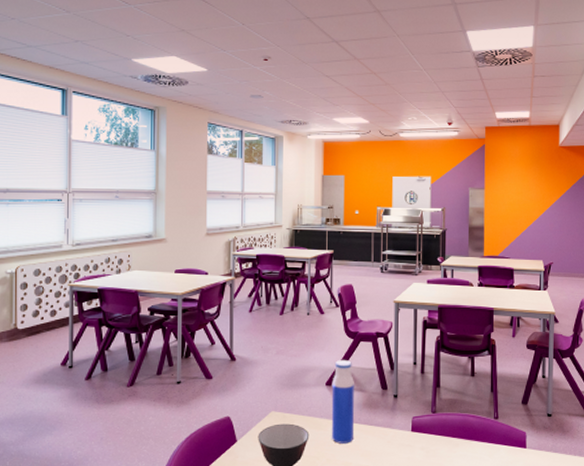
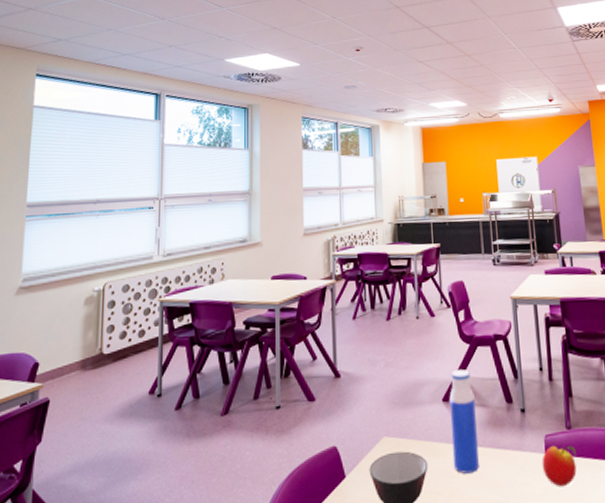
apple: none [407,425,438,458] -> present [541,445,577,487]

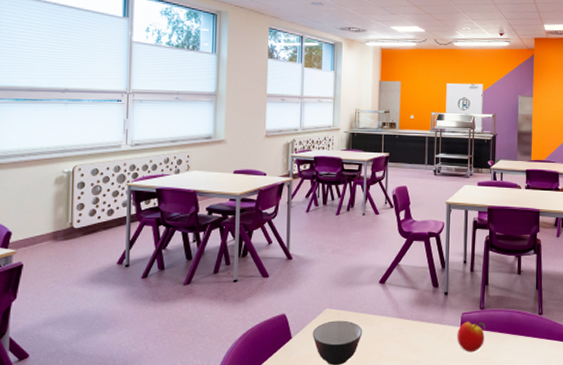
water bottle: present [449,369,480,474] -> none [383,259,407,339]

